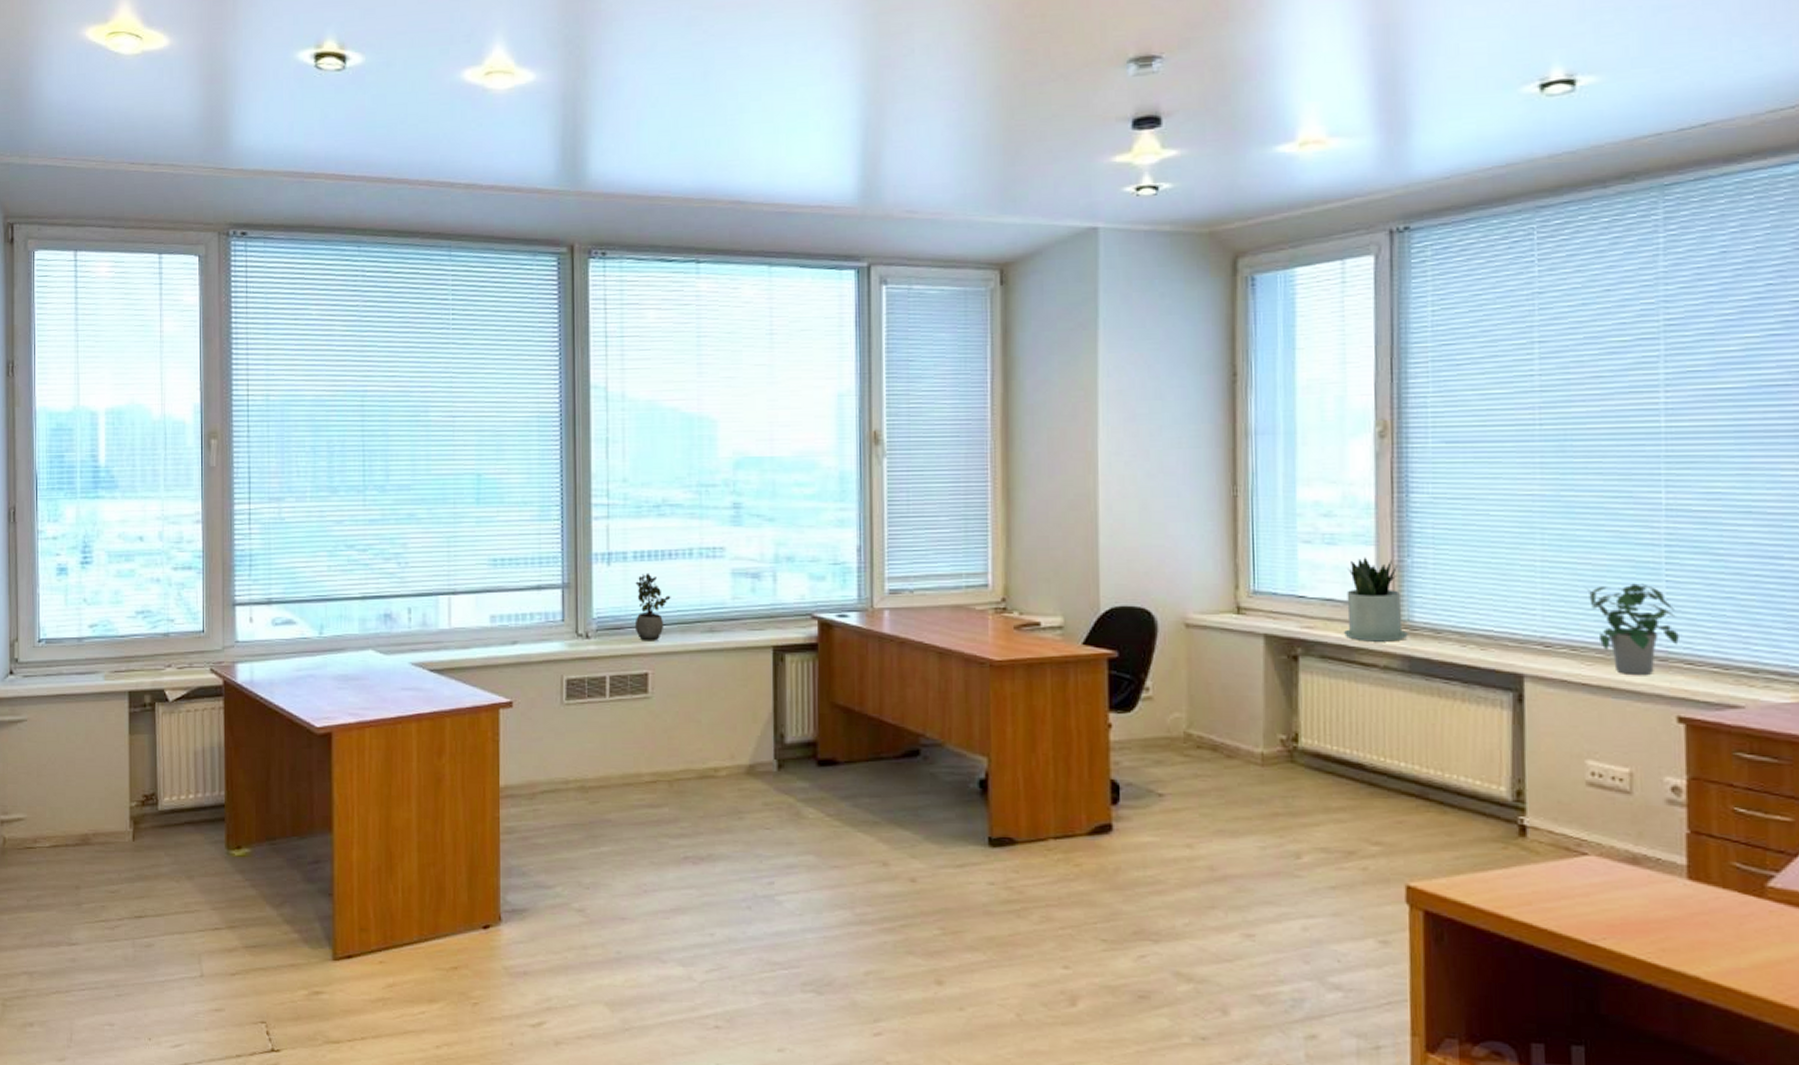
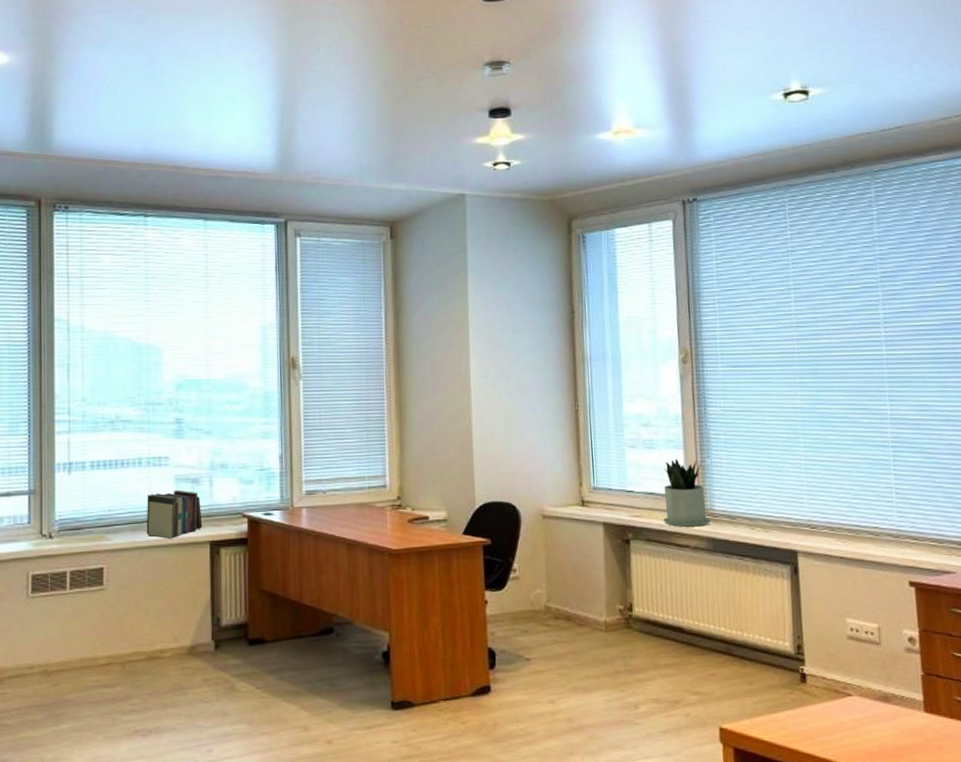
potted plant: present [634,573,671,641] -> none [92,480,123,540]
books: none [697,585,765,643] -> present [146,490,203,540]
potted plant: present [1585,583,1679,676] -> none [838,476,906,550]

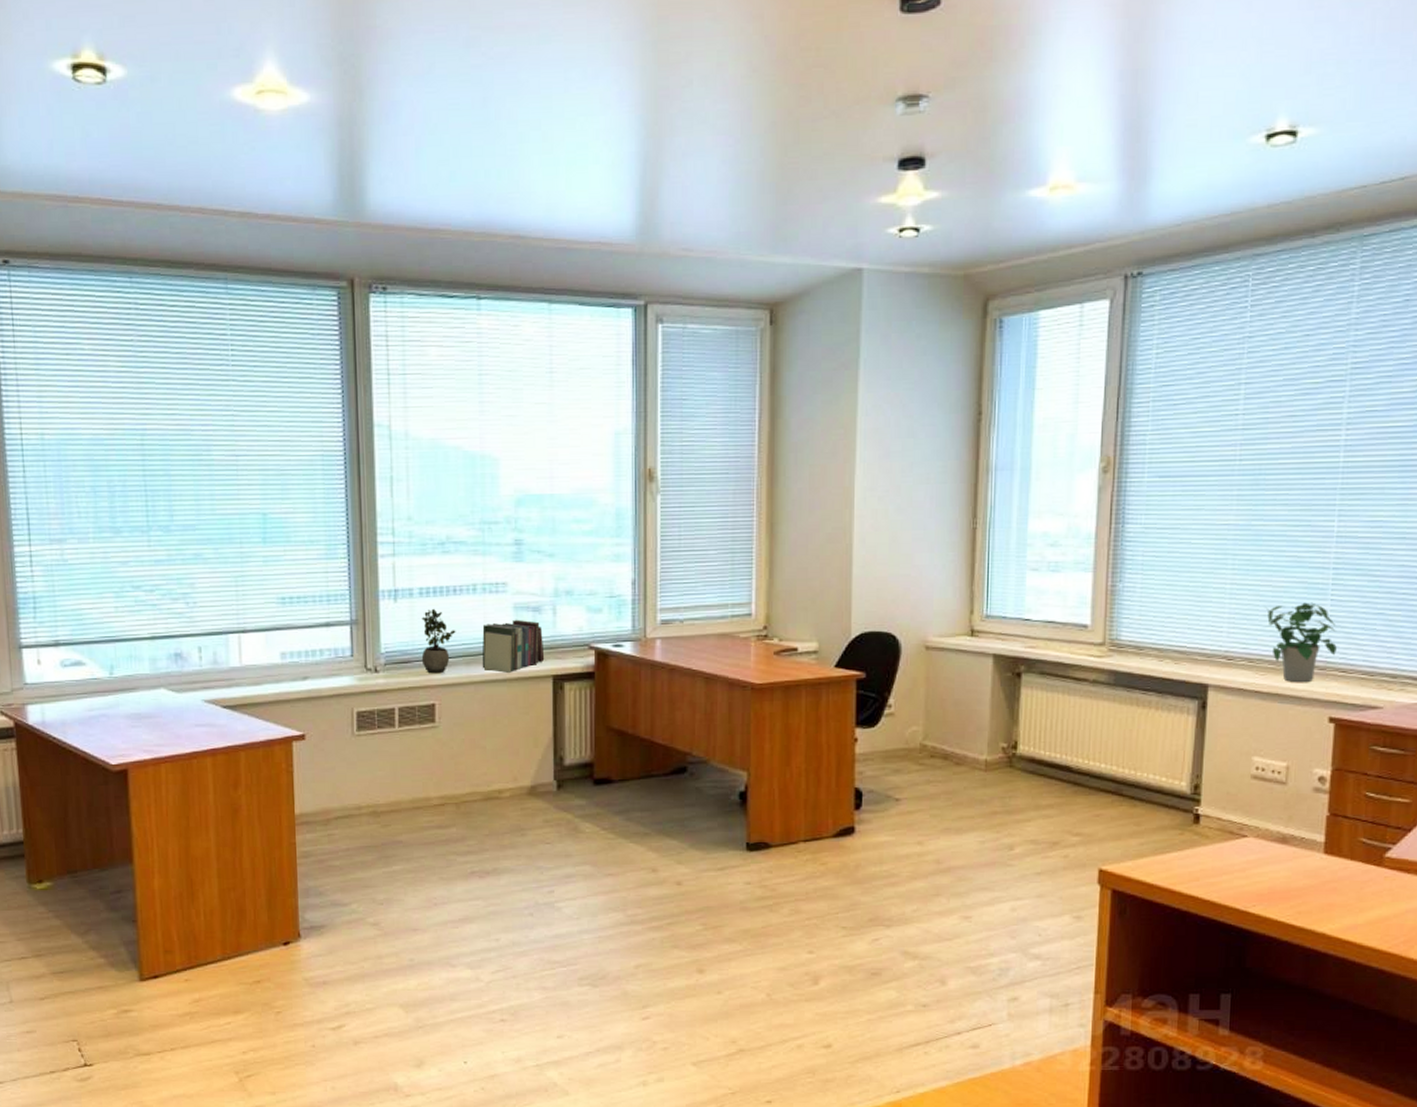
potted plant: none [92,480,123,540] -> present [421,608,456,674]
planter: present [662,458,711,527] -> none [1060,582,1115,659]
potted plant: none [838,476,906,550] -> present [1265,602,1337,683]

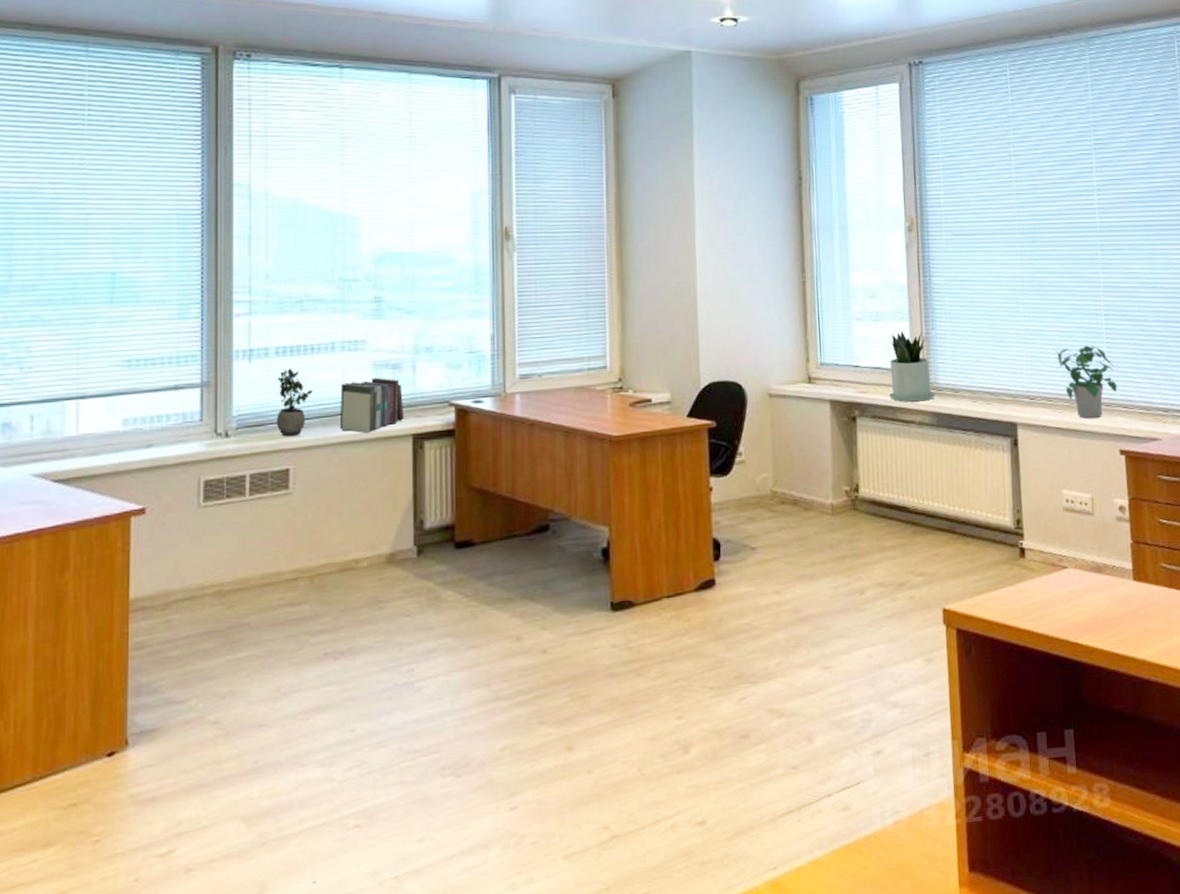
planter: none [1060,582,1115,659] -> present [888,331,936,402]

